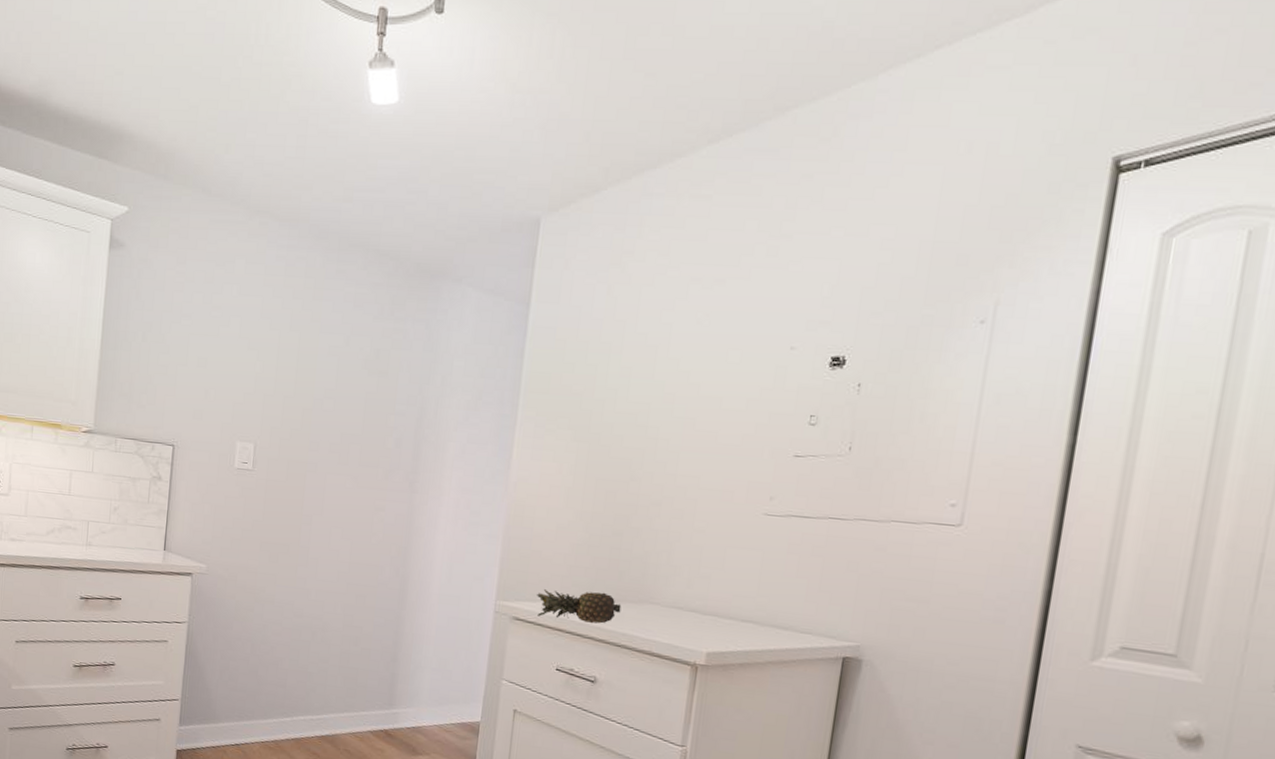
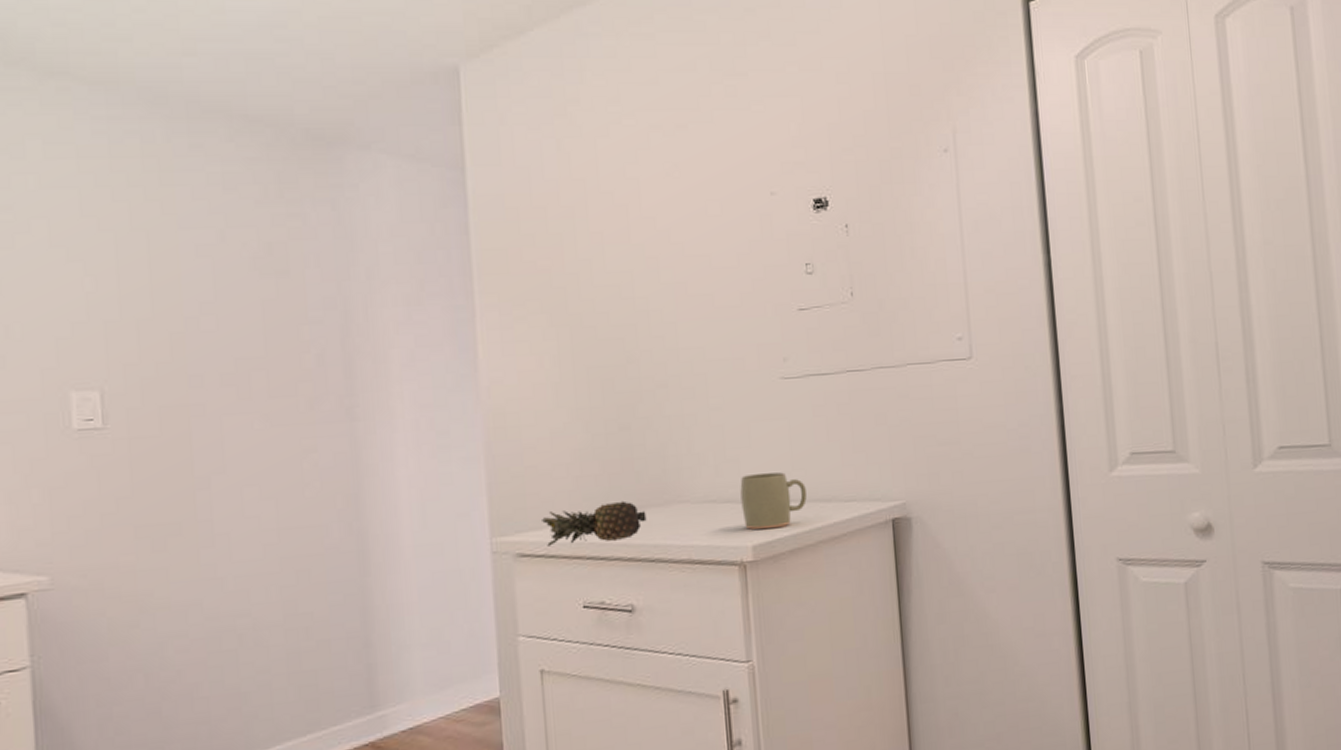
mug: none [703,592,766,642] -> present [740,472,807,530]

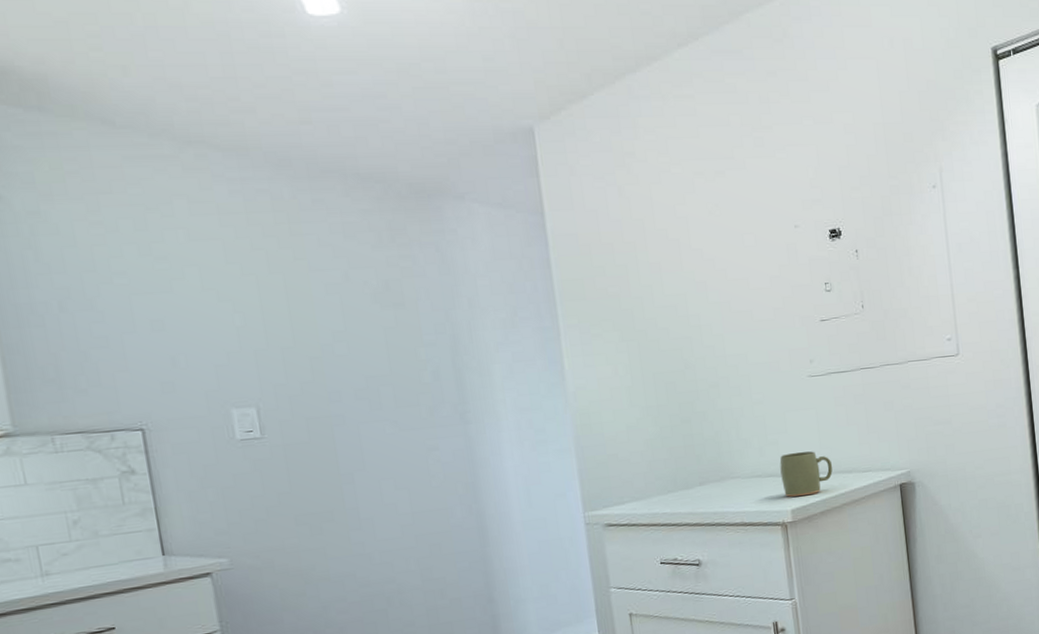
fruit: present [542,500,647,546] -> none [624,478,707,517]

